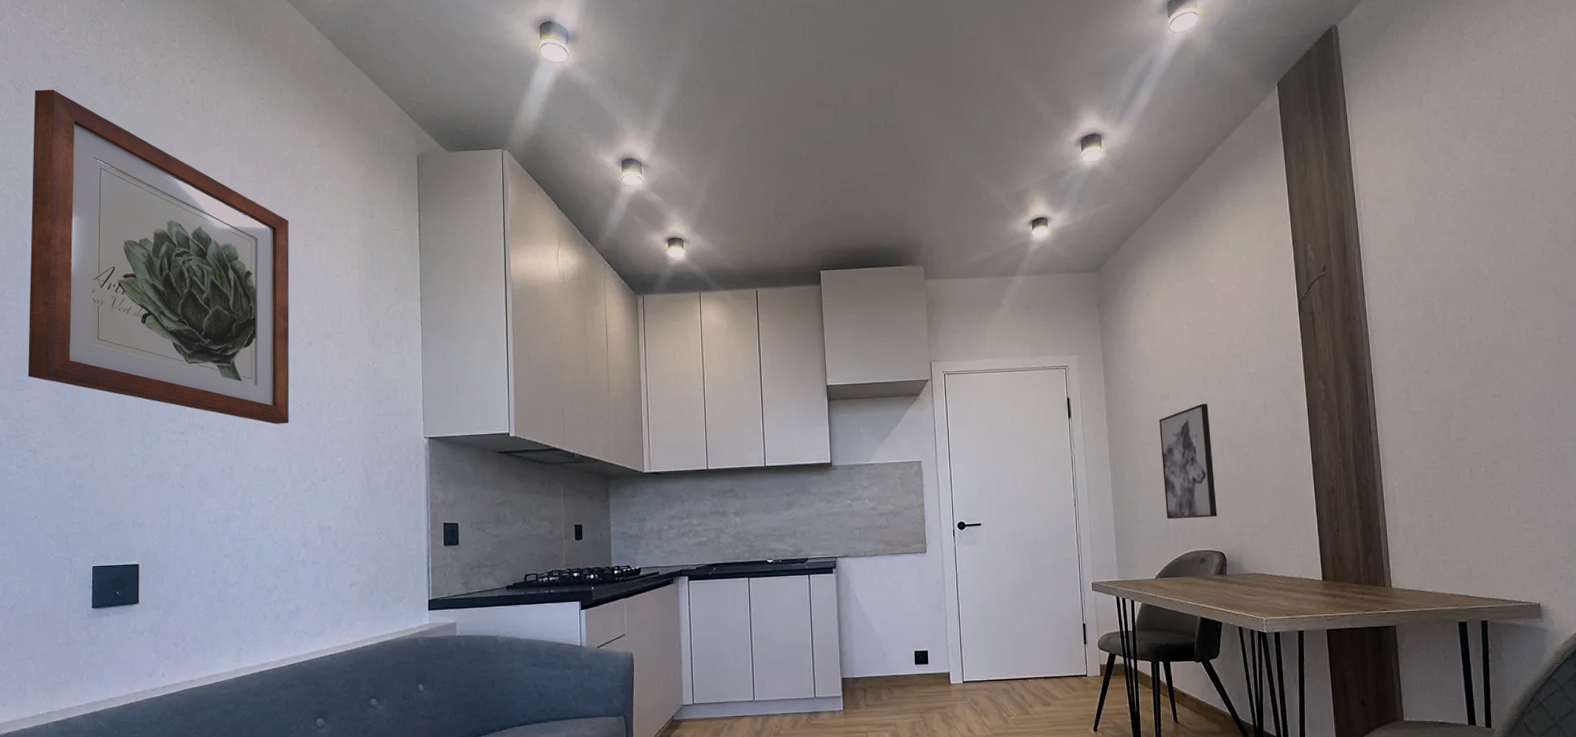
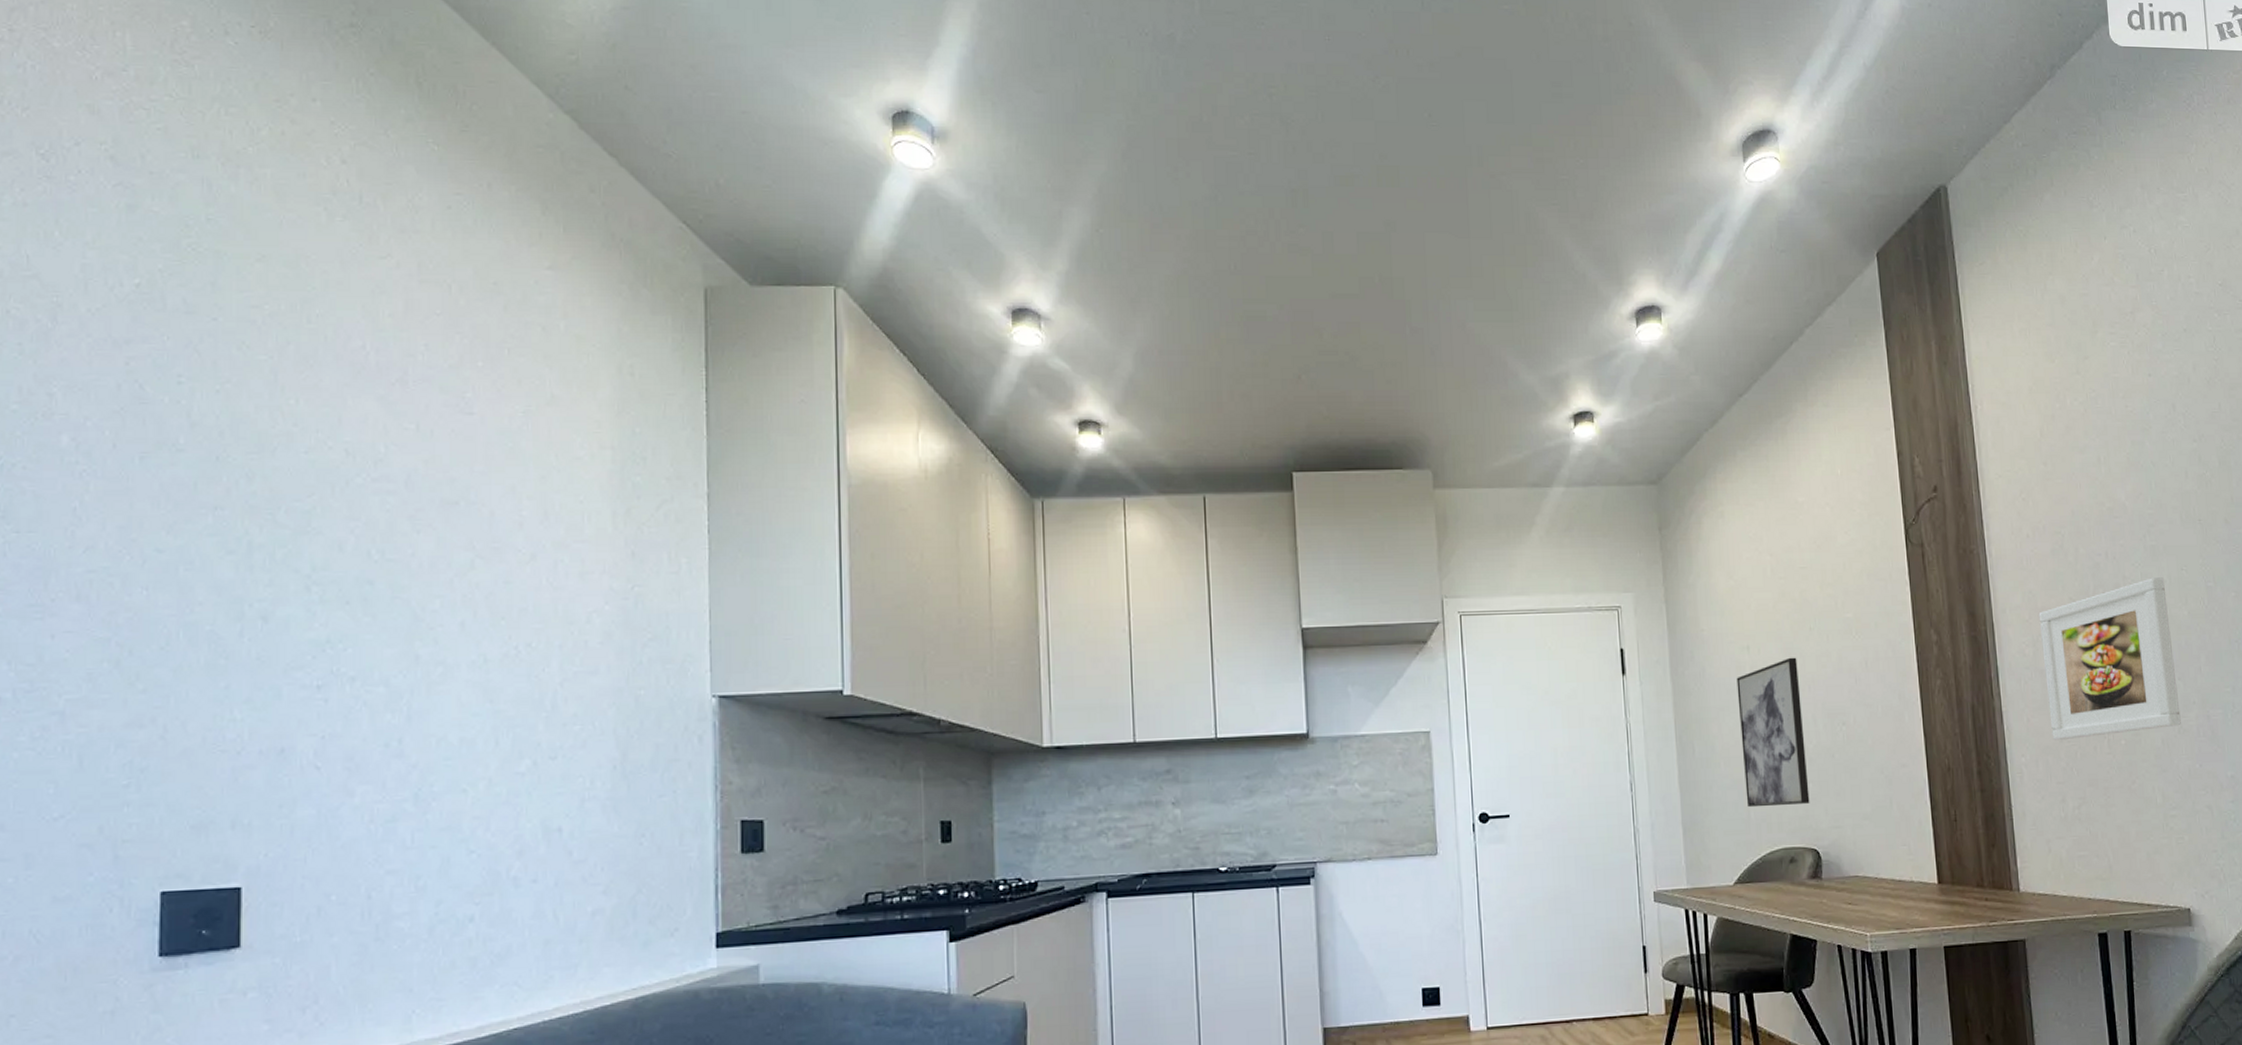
wall art: present [27,89,290,424] -> none [51,159,500,675]
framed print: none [1411,335,1535,468] -> present [2038,577,2181,741]

